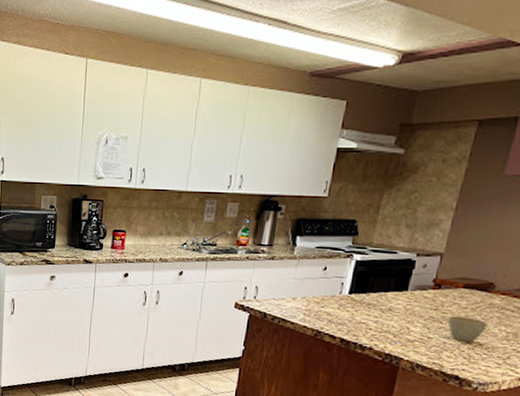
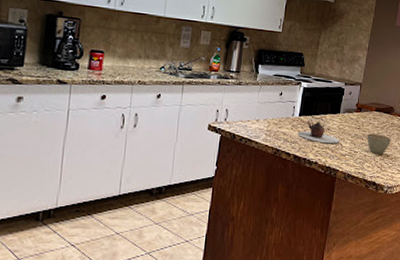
teapot: none [346,295,406,327] -> present [297,117,340,144]

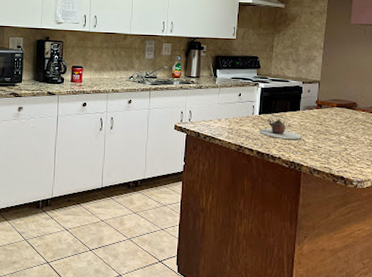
cup: present [366,133,391,154] -> none [330,129,356,149]

